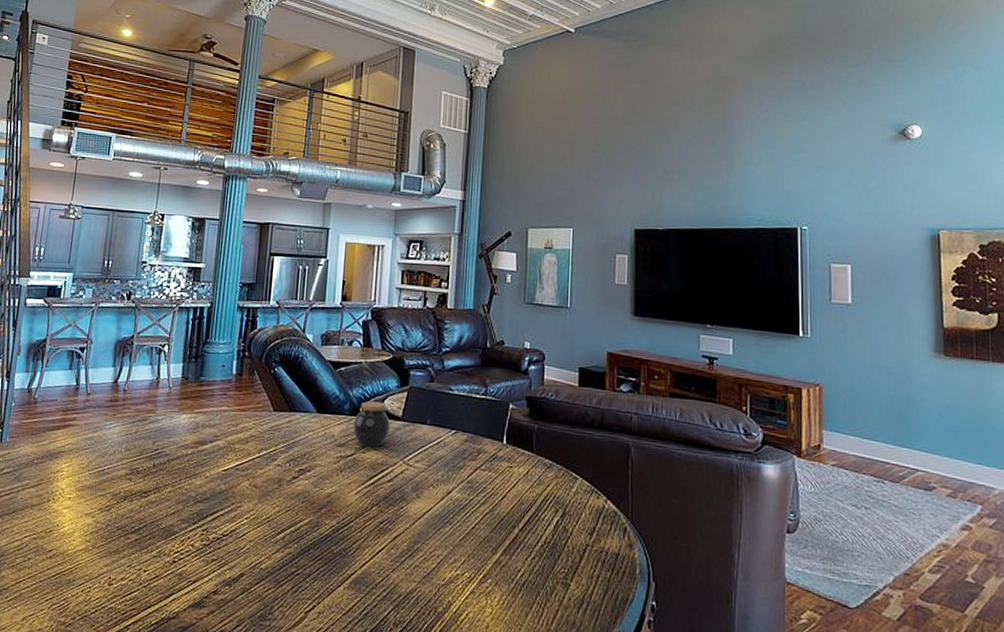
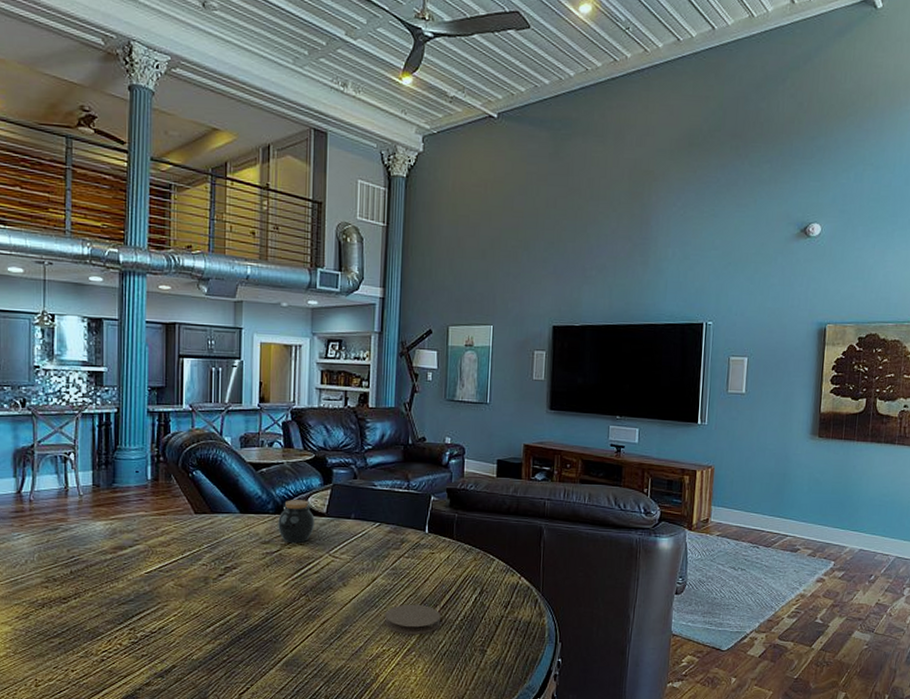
coaster: none [459,523,519,560] -> present [385,604,441,635]

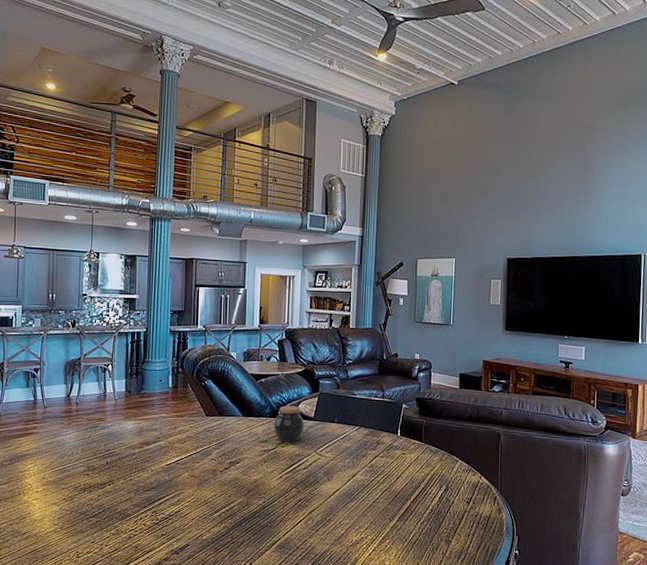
coaster: present [385,604,441,635] -> none [363,497,411,525]

